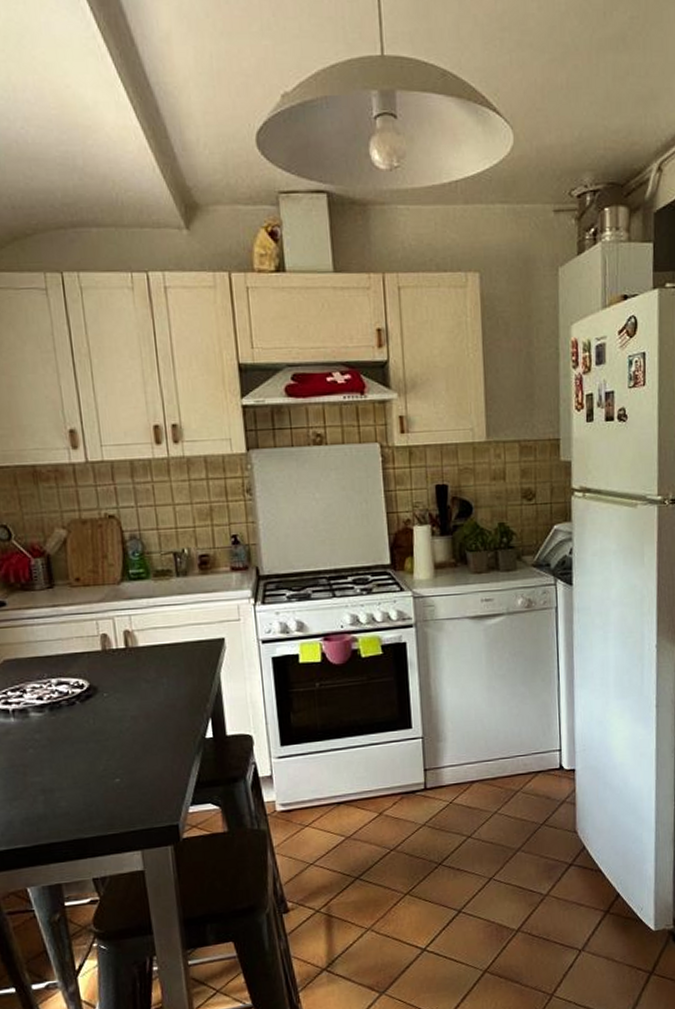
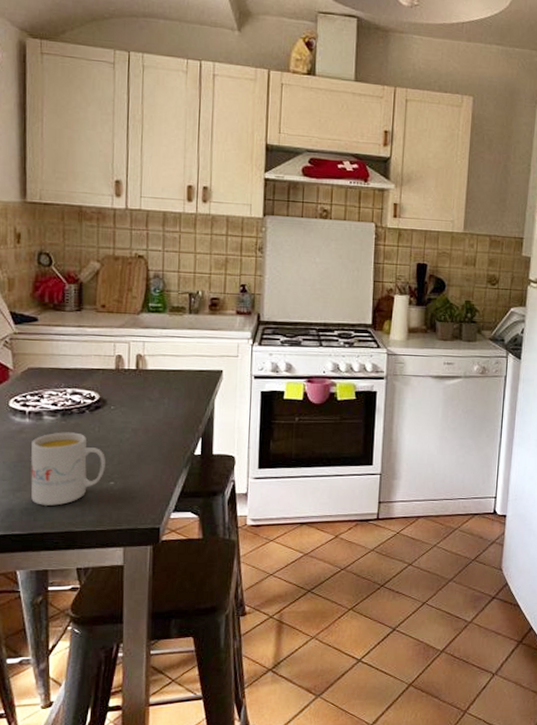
mug: none [21,727,108,813] -> present [31,432,105,506]

